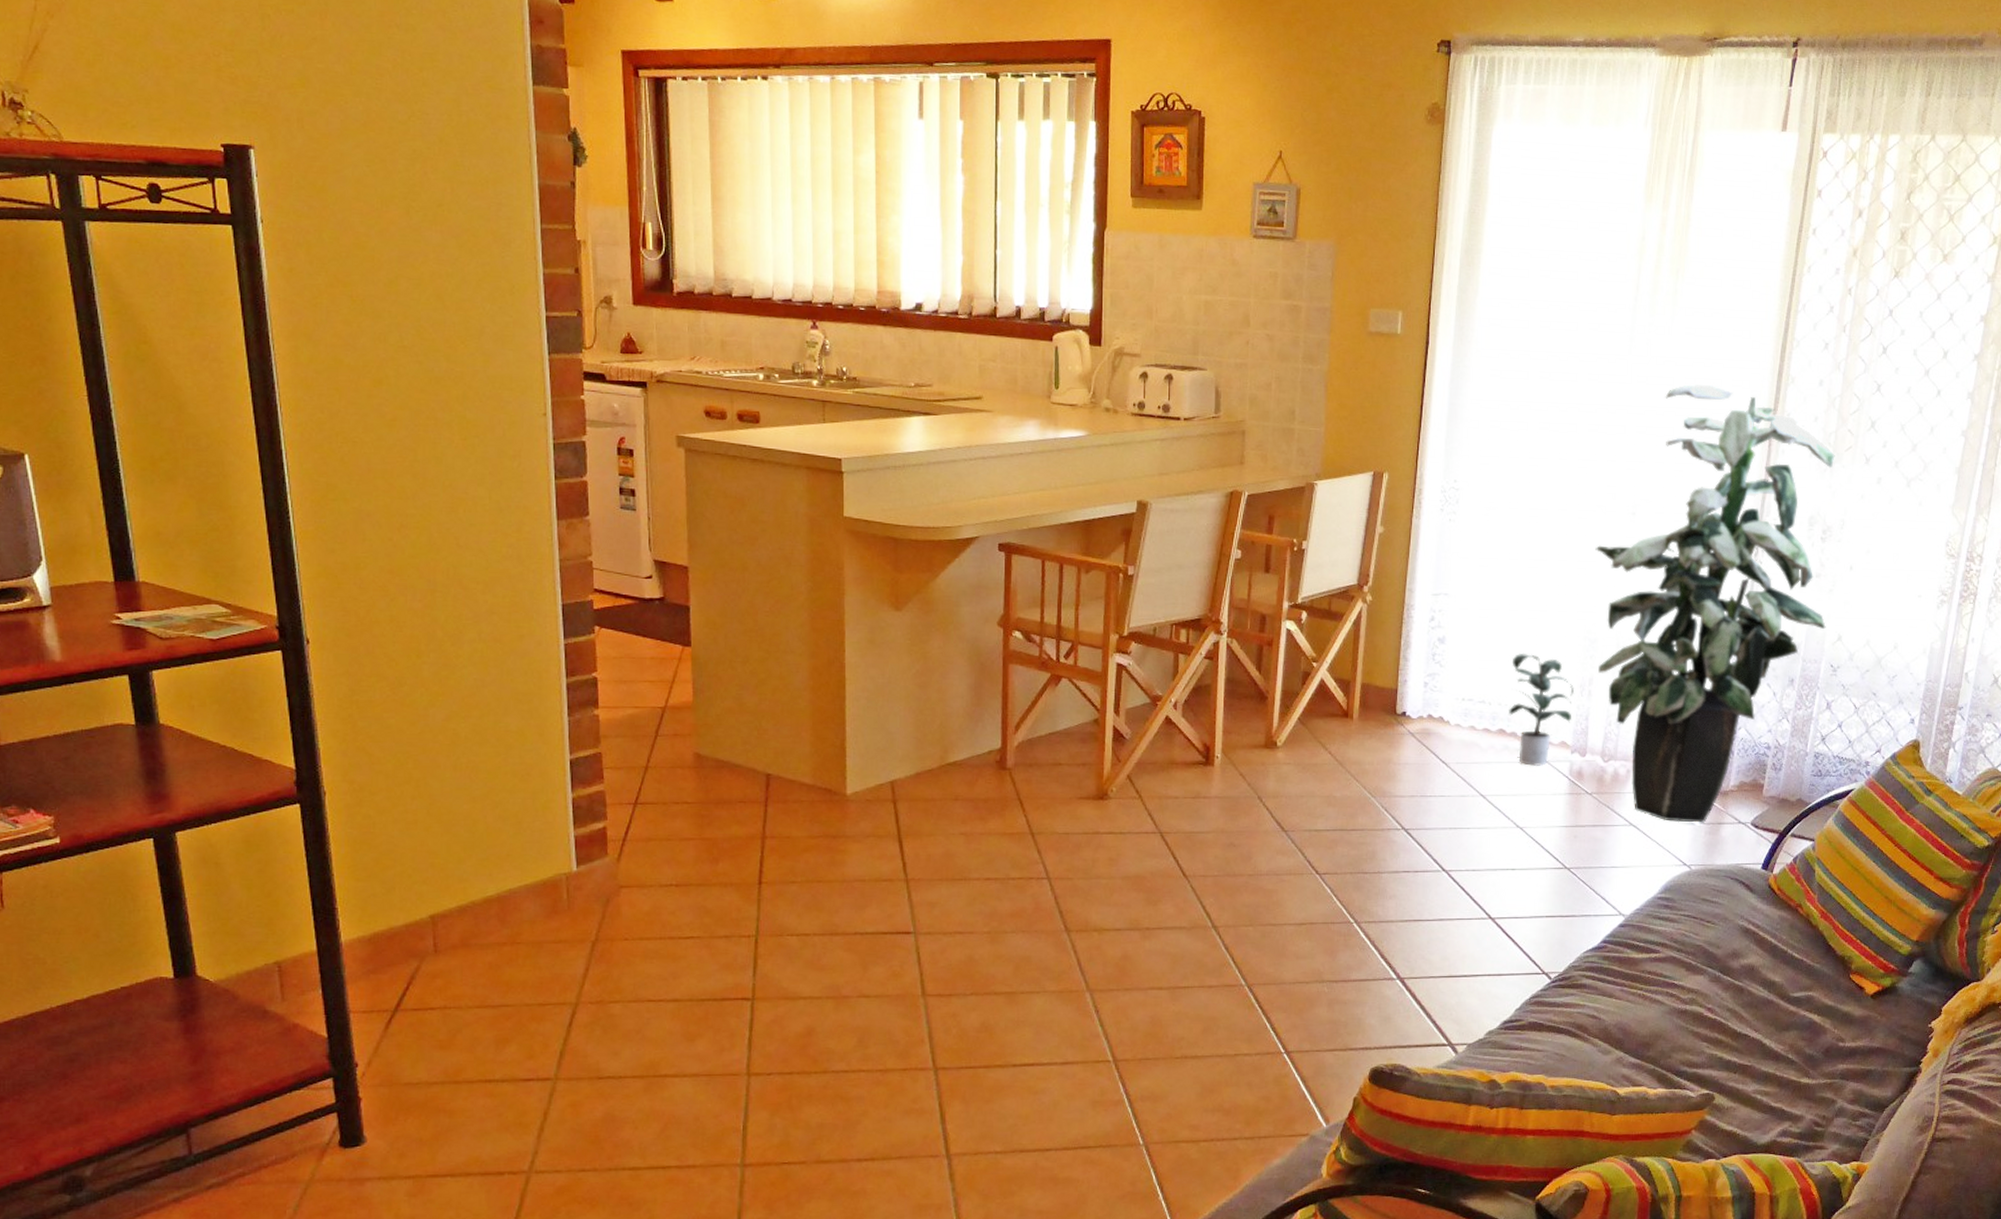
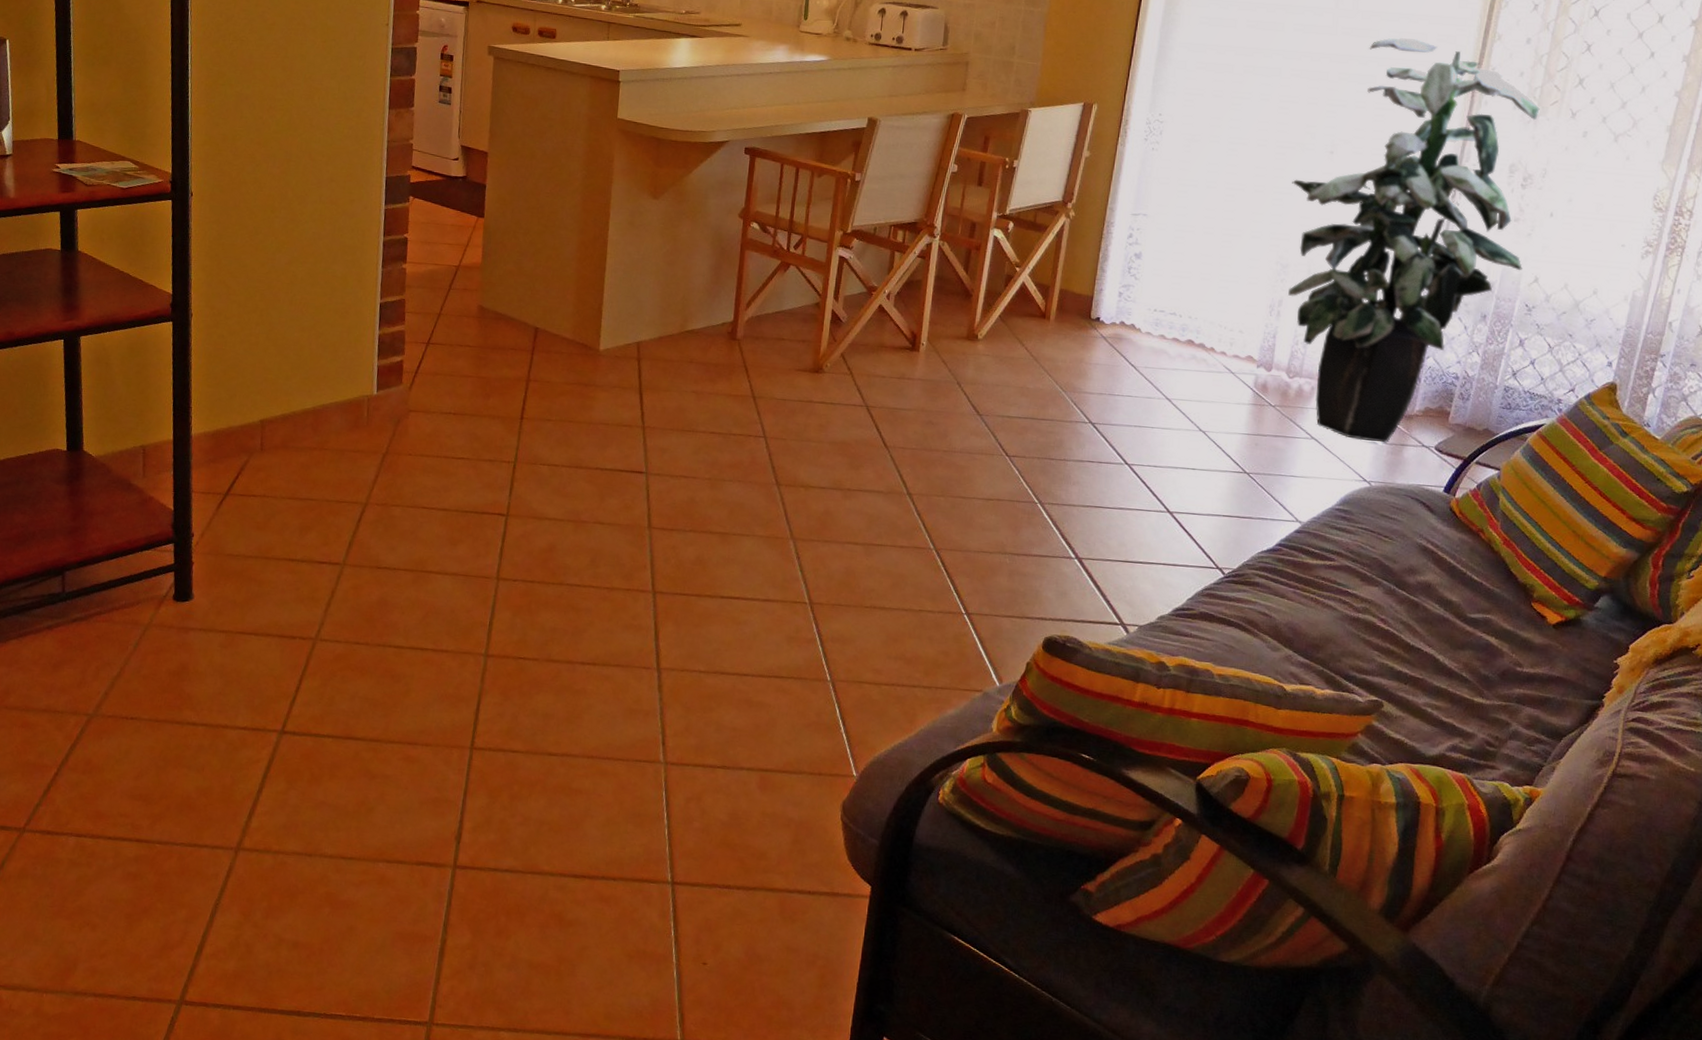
potted plant: present [1509,652,1574,766] -> none [1198,272,1263,377]

